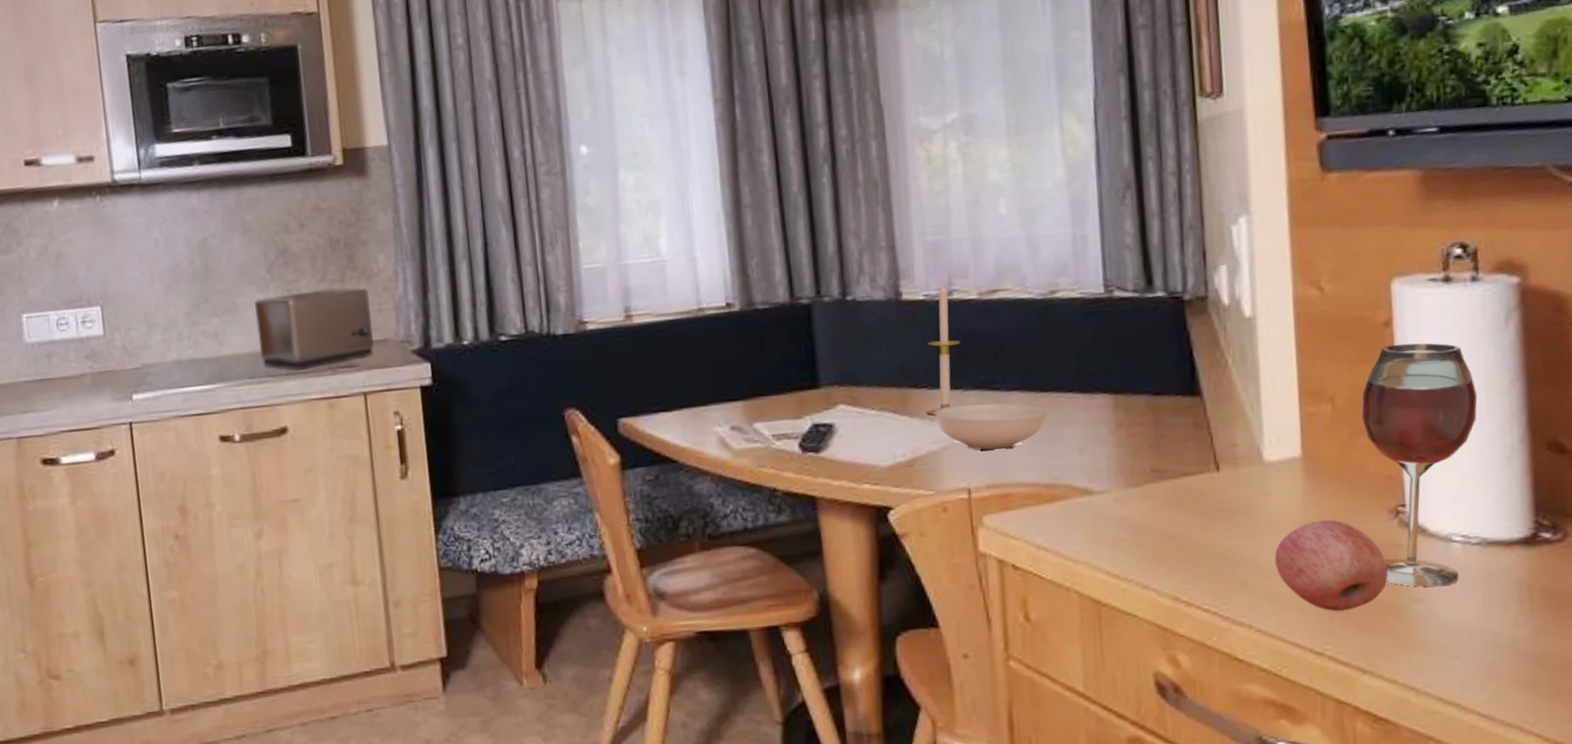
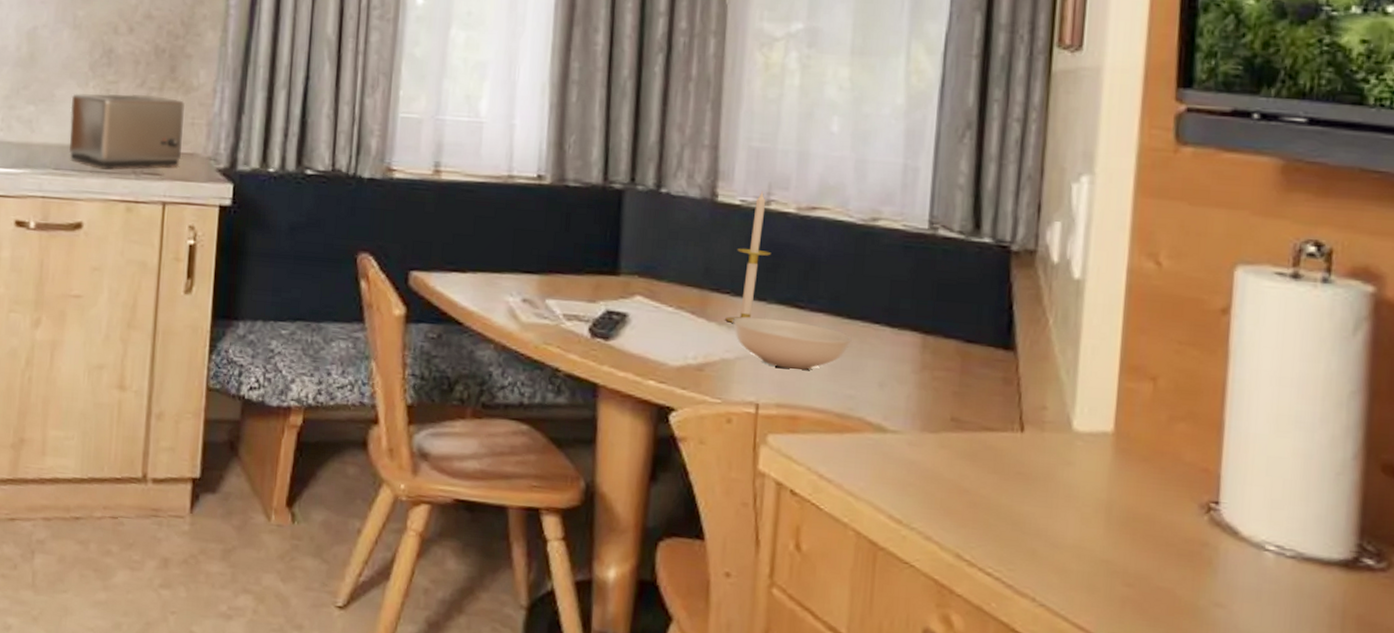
fruit: present [1274,519,1388,612] -> none [1069,502,1191,602]
wineglass: present [1361,343,1478,587] -> none [1183,333,1313,595]

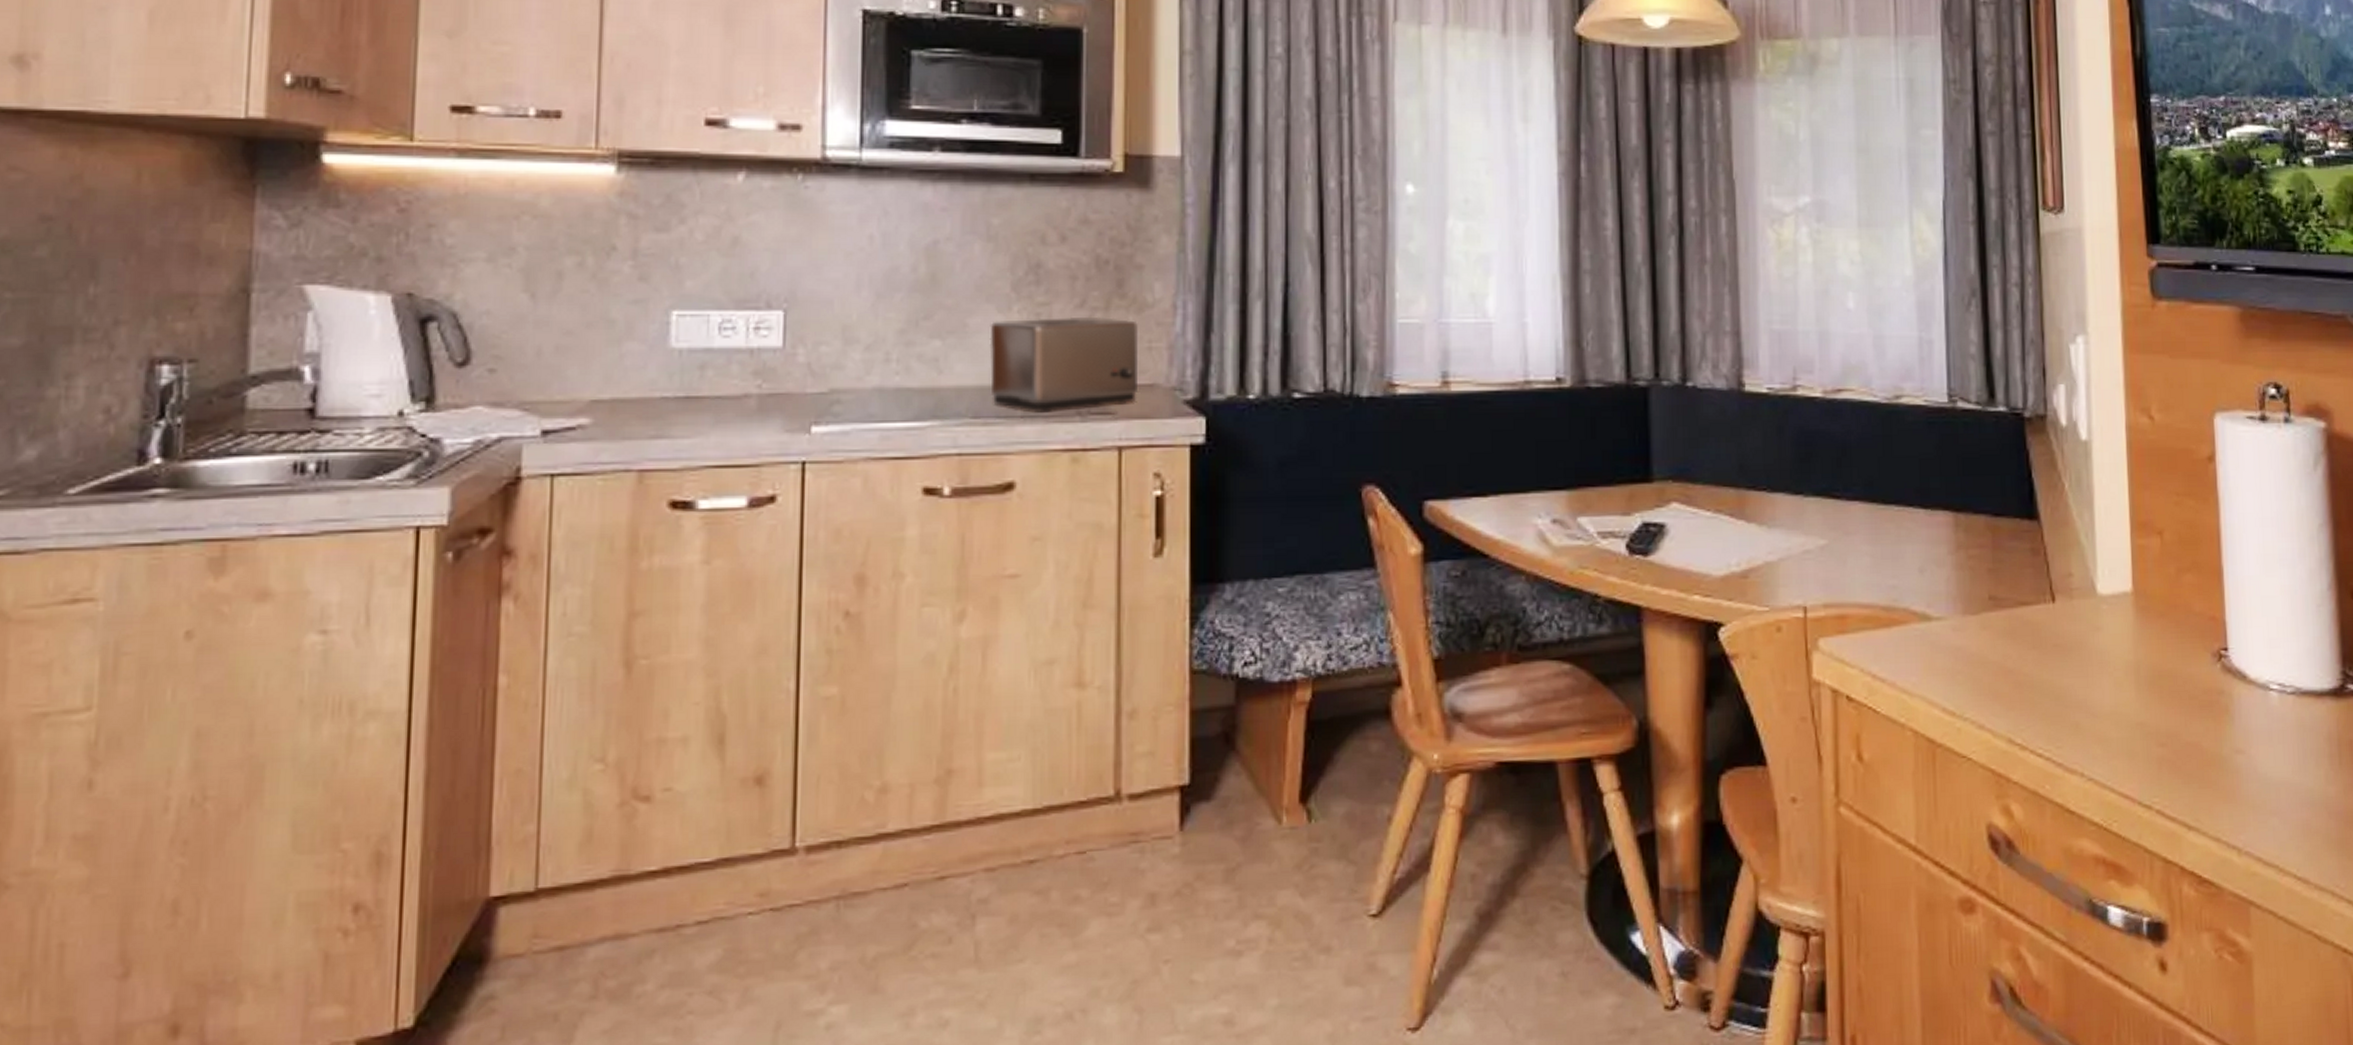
candle: present [725,191,772,323] -> none [1764,376,1803,522]
bowl: present [732,316,852,371] -> none [1771,512,1889,565]

